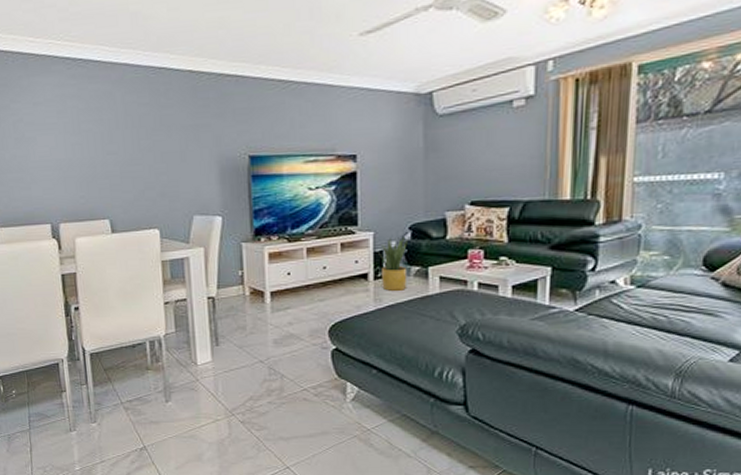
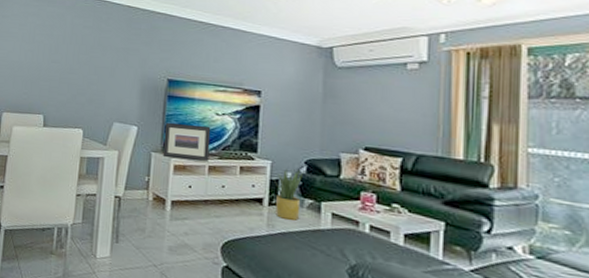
picture frame: none [253,205,306,247] -> present [162,123,211,161]

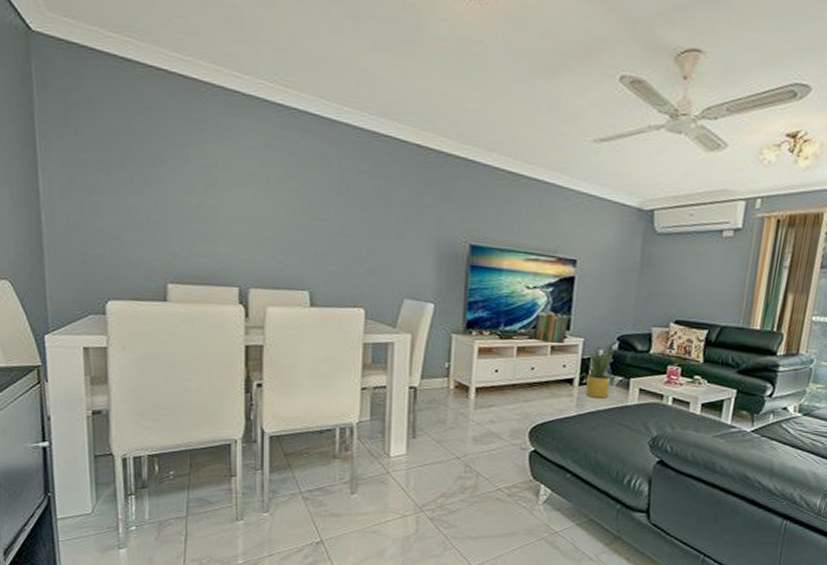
picture frame: present [162,123,211,161] -> none [465,299,521,342]
books: none [223,135,256,165] -> present [533,311,569,343]

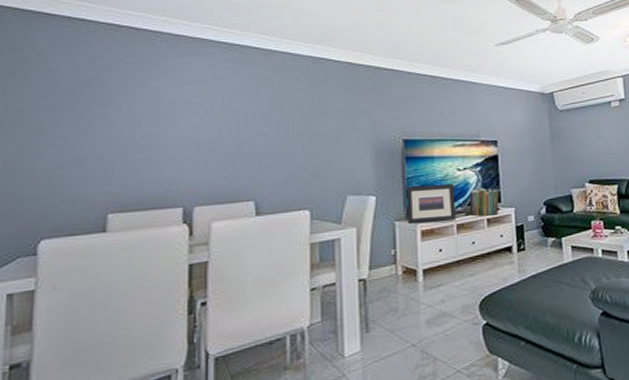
picture frame: none [465,299,521,342] -> present [406,184,456,225]
planter: present [585,346,615,400] -> none [520,212,546,263]

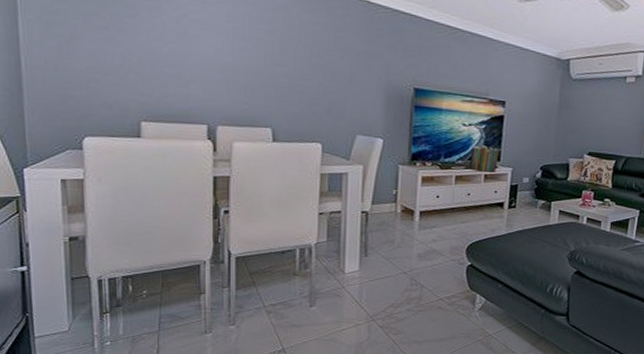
picture frame: present [406,184,456,225] -> none [410,135,458,171]

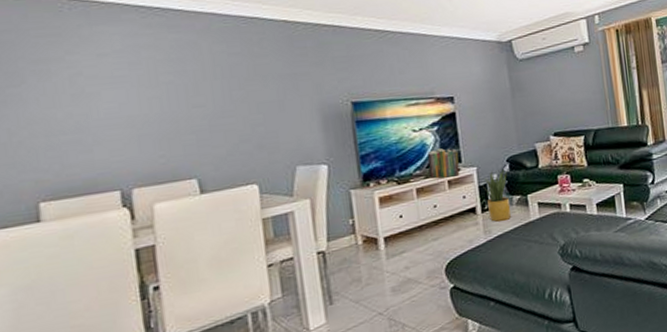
planter: none [514,174,538,220] -> present [483,169,511,223]

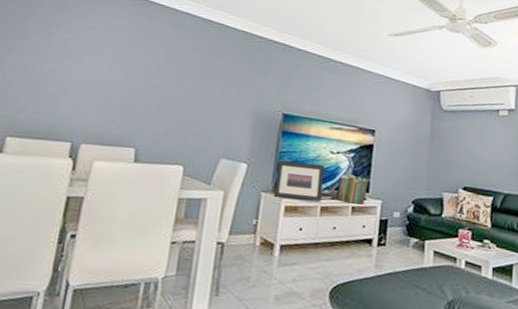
picture frame: none [359,146,415,192] -> present [273,161,325,202]
planter: present [483,169,511,223] -> none [384,208,410,261]

